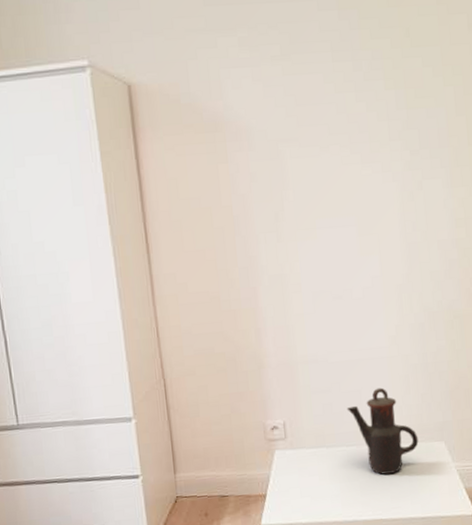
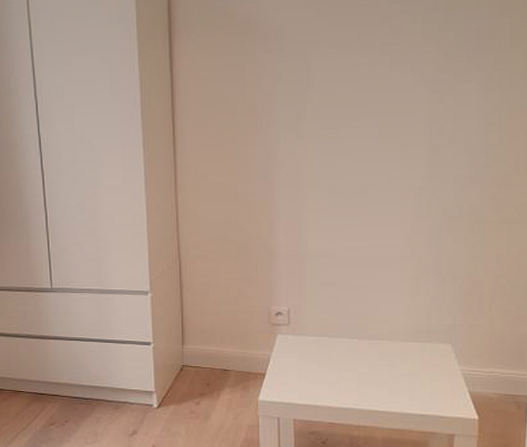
teapot: present [346,387,419,475] -> none [352,285,424,369]

